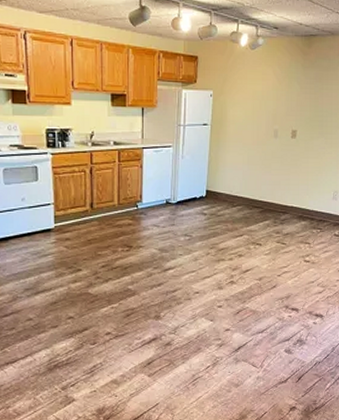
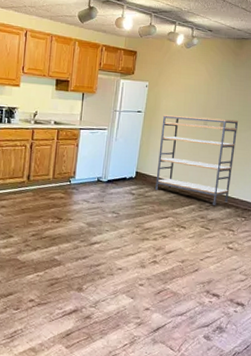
shelving unit: none [228,126,310,219] -> present [155,115,239,205]

